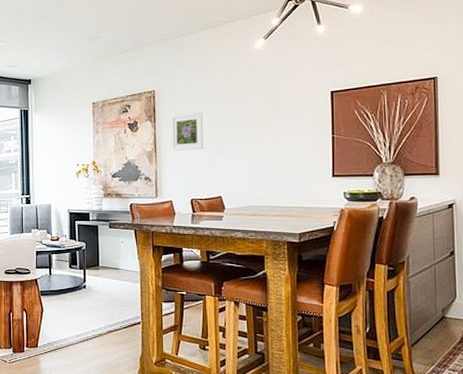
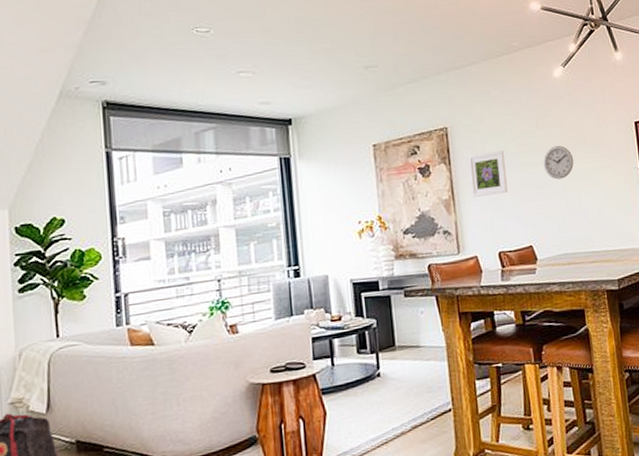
wall clock: none [238,110,267,140] -> present [543,146,574,180]

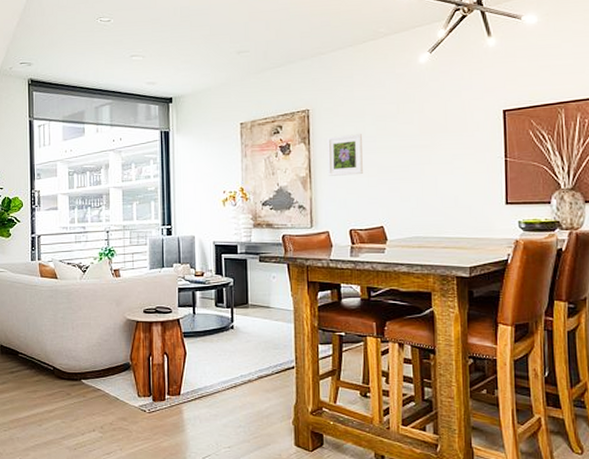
wall clock: present [543,146,574,180] -> none [401,131,433,164]

